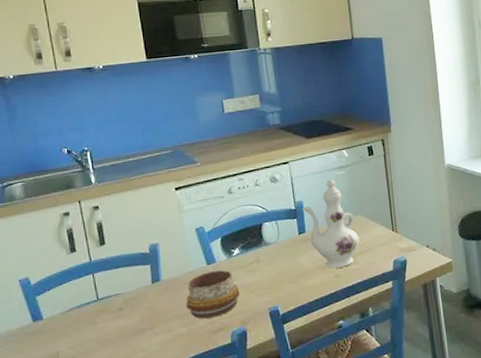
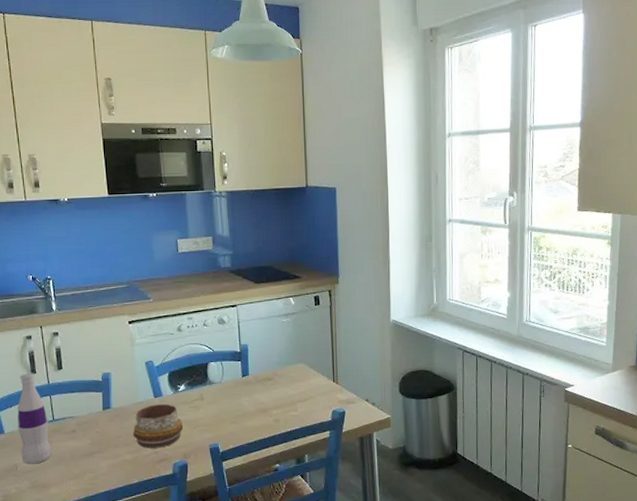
bottle: none [56,251,97,350] -> present [17,373,52,464]
ewer: present [302,179,360,269] -> none [247,326,300,413]

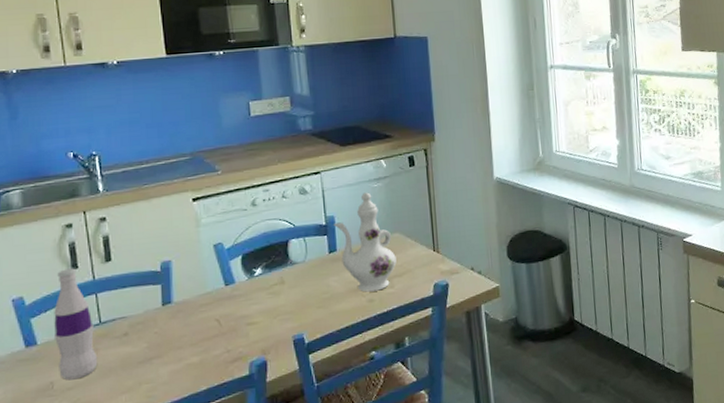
decorative bowl: present [133,404,184,449] -> none [199,292,261,347]
ewer: none [247,326,300,413] -> present [334,192,397,292]

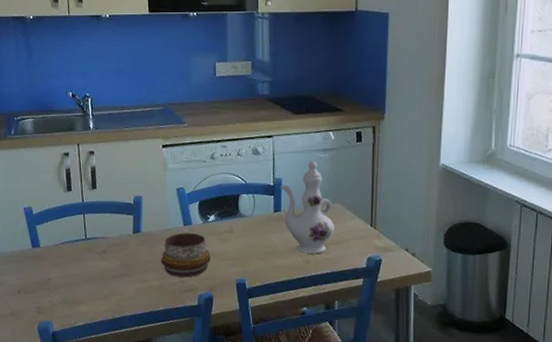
bottle: present [54,268,98,381] -> none [53,189,83,281]
decorative bowl: none [199,292,261,347] -> present [161,232,211,278]

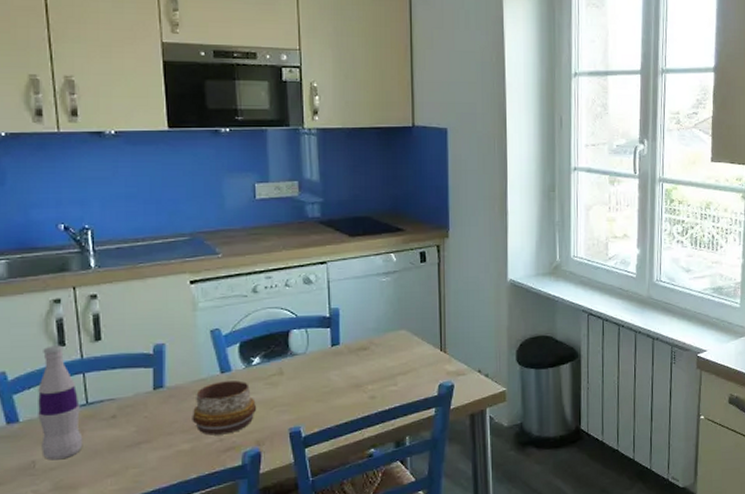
bottle: none [53,189,83,281] -> present [38,345,83,461]
ewer: present [281,161,335,254] -> none [338,286,401,389]

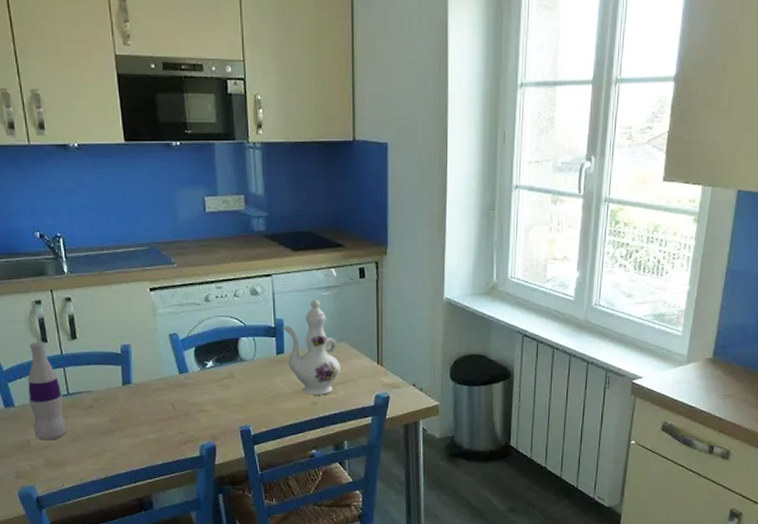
decorative bowl: present [192,380,257,435] -> none [156,381,212,428]
ewer: none [338,286,401,389] -> present [283,299,341,395]

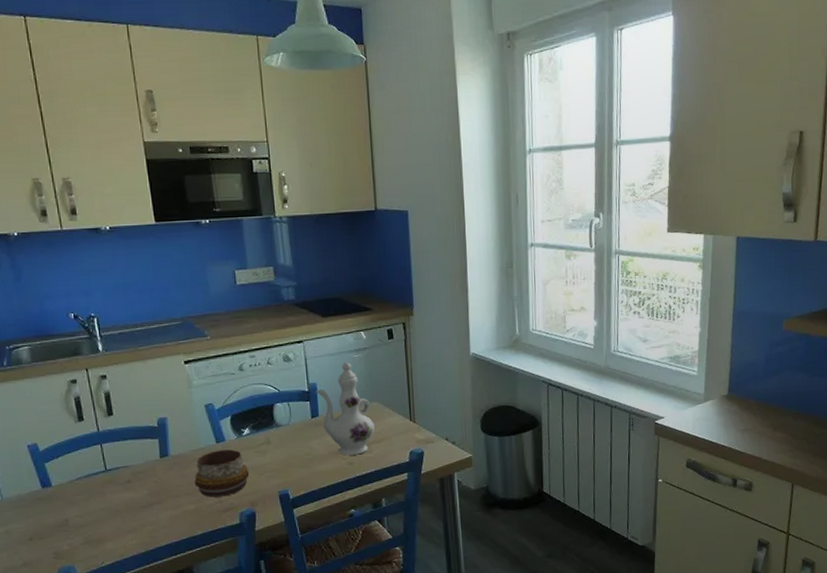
bottle: present [28,342,67,441] -> none [65,420,106,519]
decorative bowl: none [156,381,212,428] -> present [194,449,250,498]

